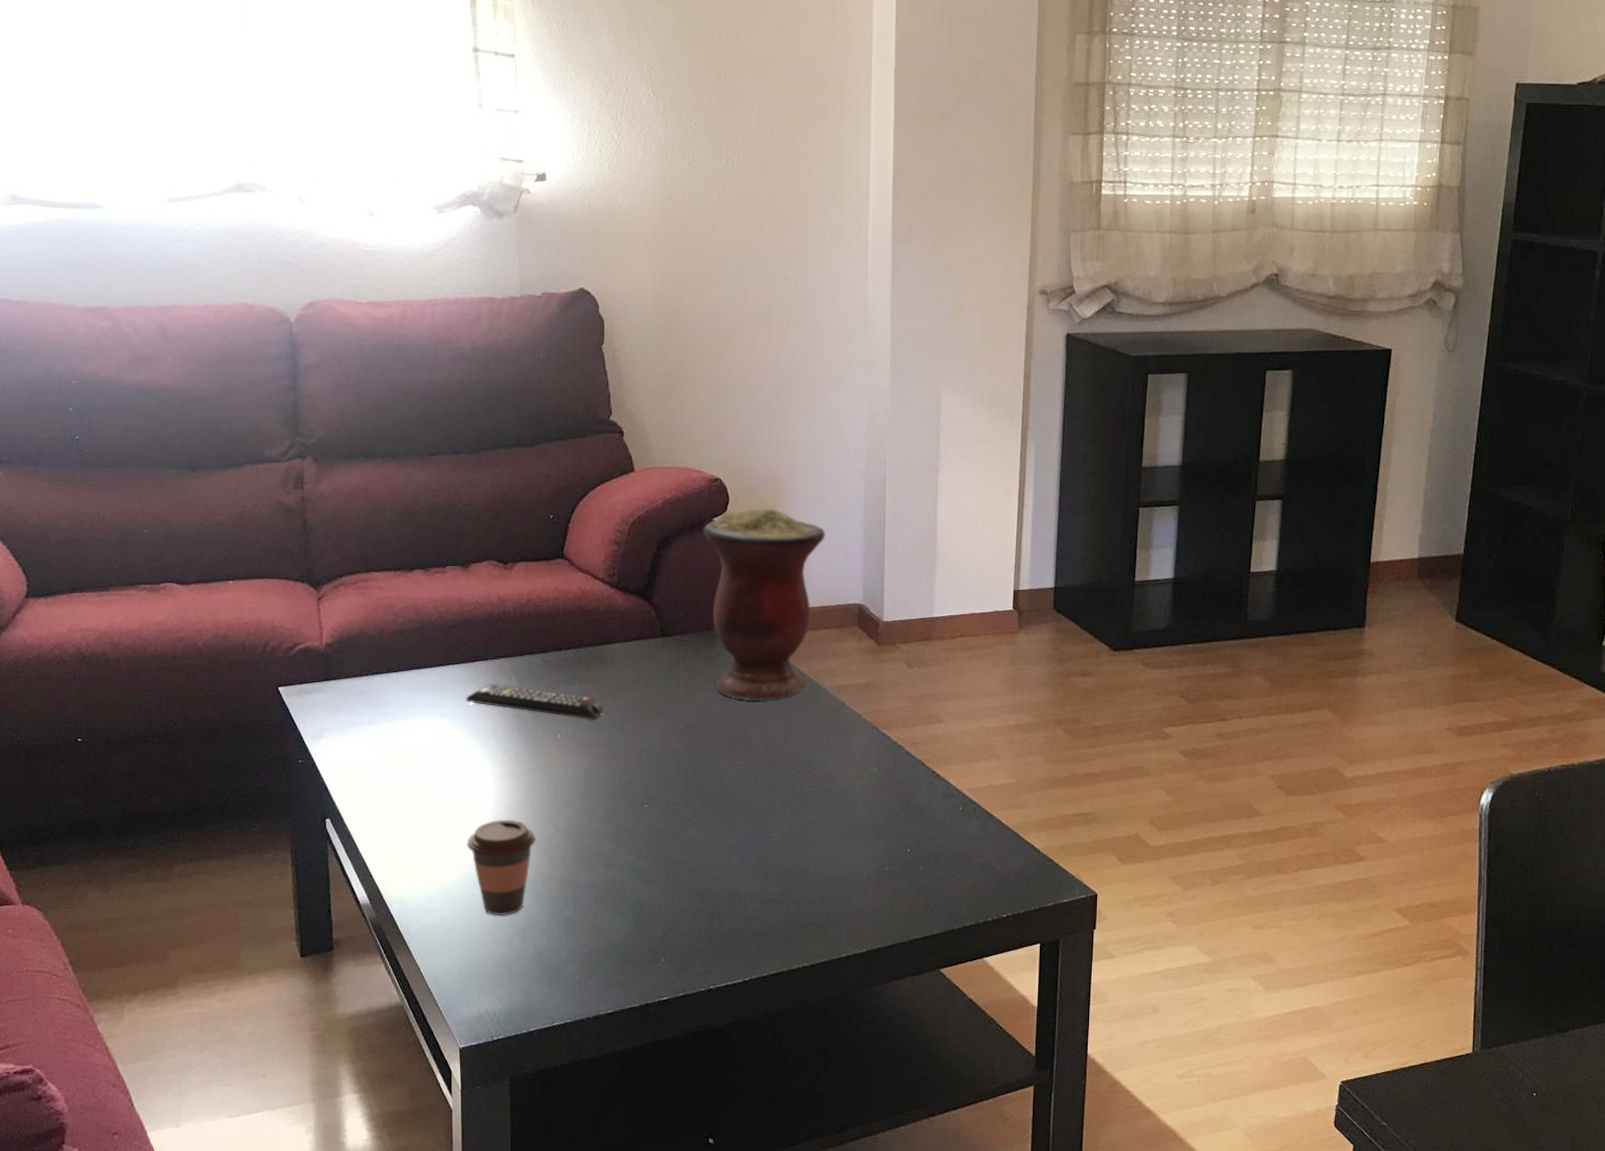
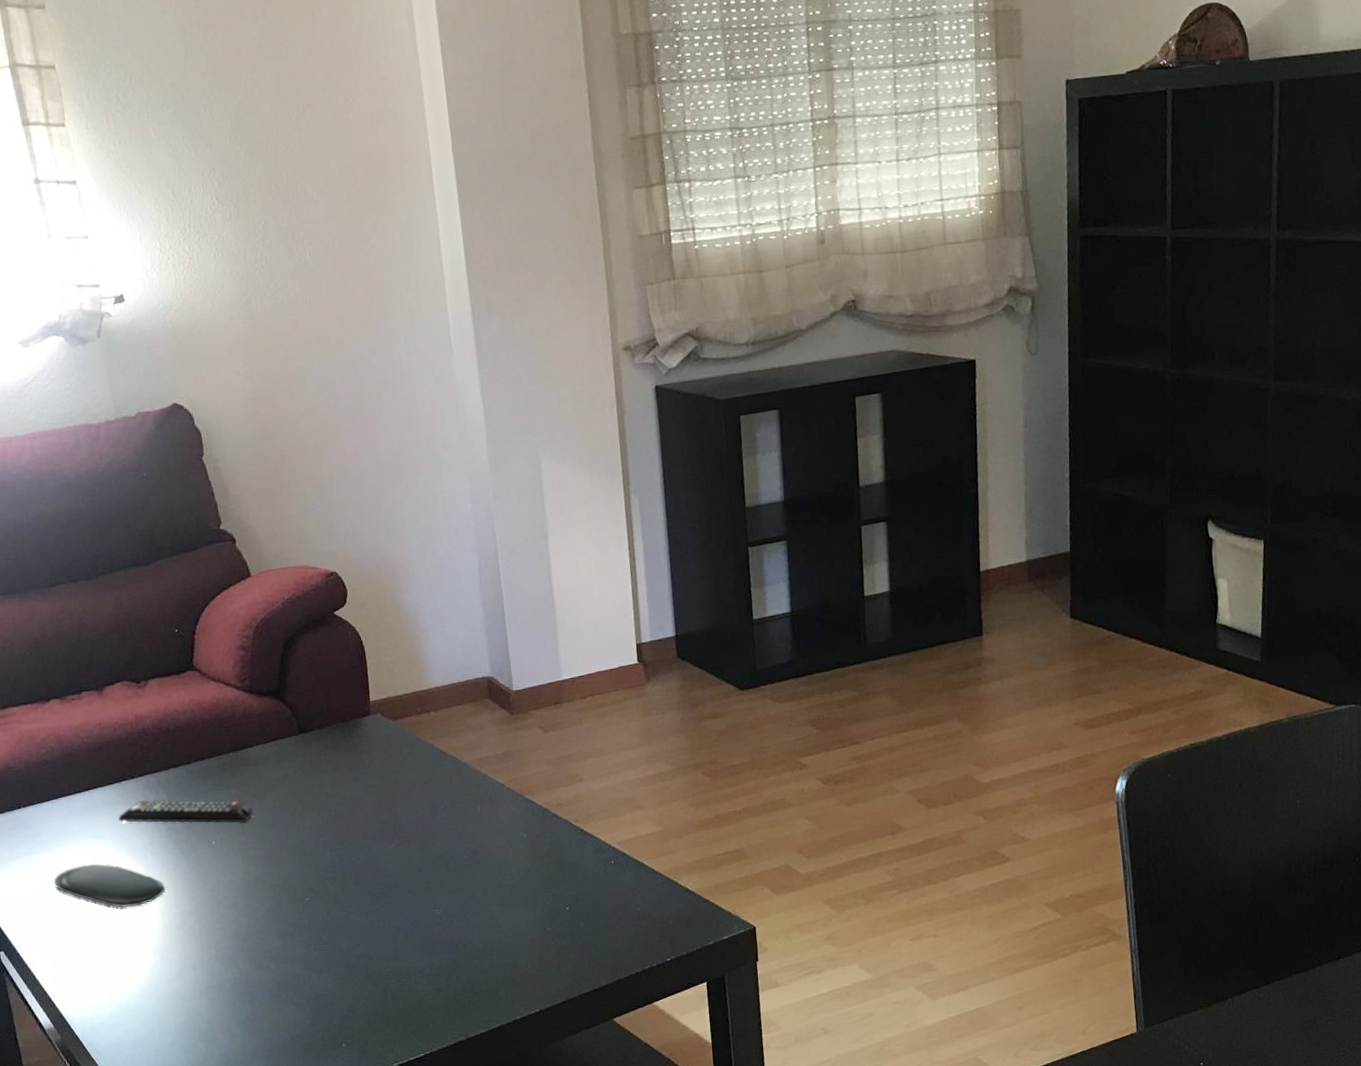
oval tray: none [391,741,504,791] -> present [54,863,166,908]
coffee cup: present [466,819,537,916] -> none [138,928,207,1023]
vase: present [702,508,825,701] -> none [325,595,446,785]

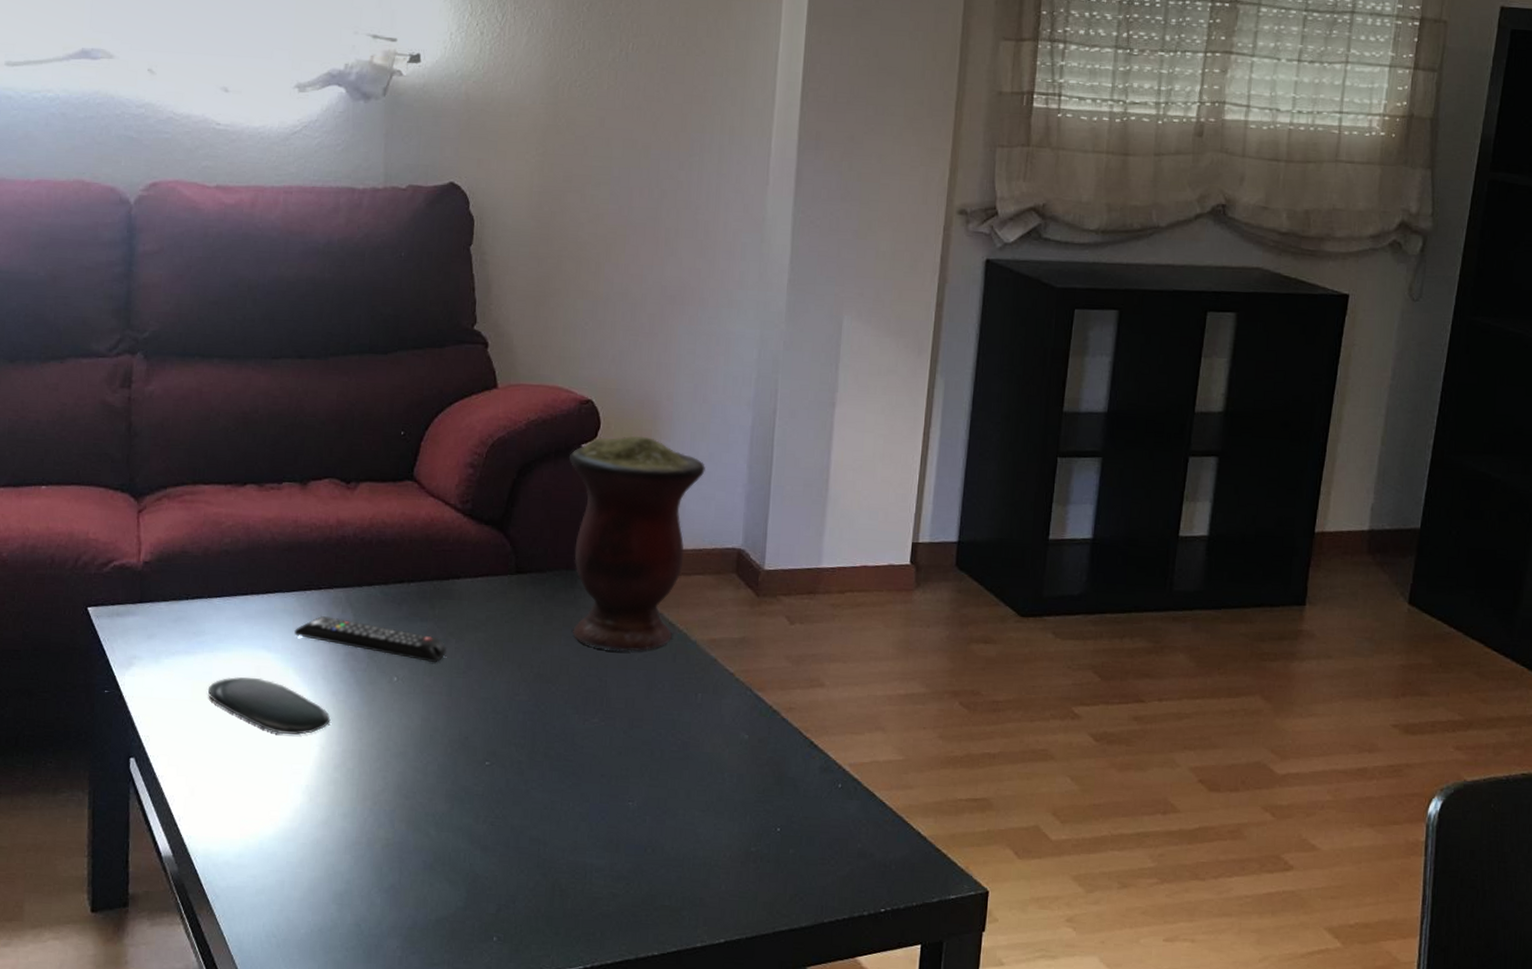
vase: none [325,595,446,785] -> present [568,435,705,652]

